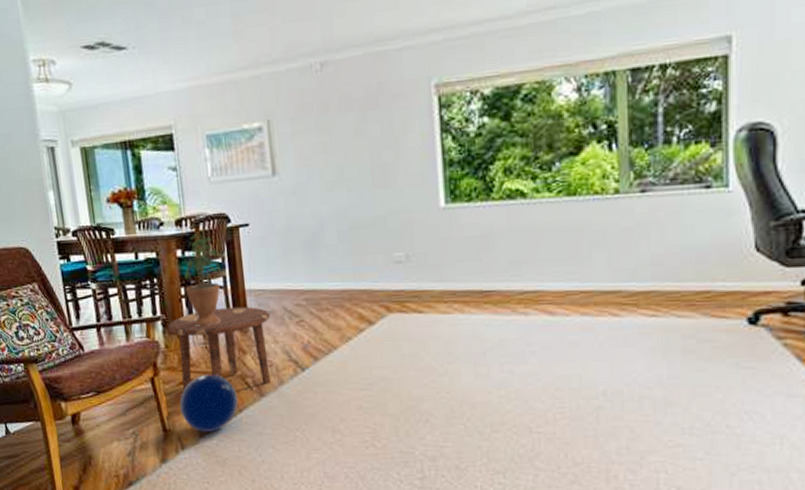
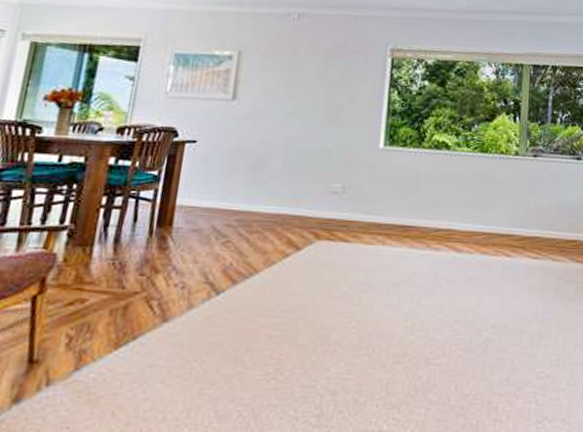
side table: present [168,306,271,390] -> none [71,221,197,312]
ball: present [179,374,238,432] -> none [58,294,136,363]
potted plant: present [183,230,225,326] -> none [105,140,162,240]

